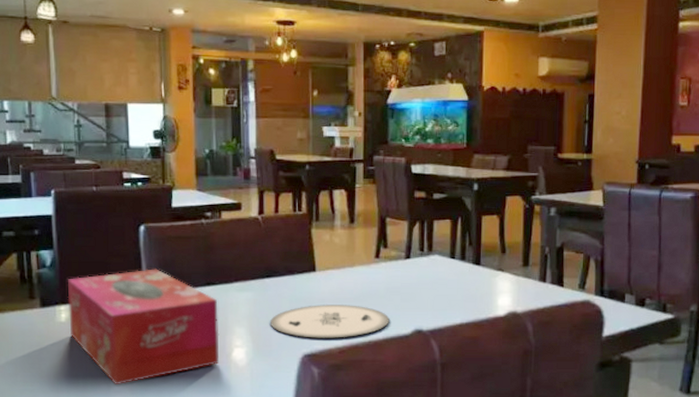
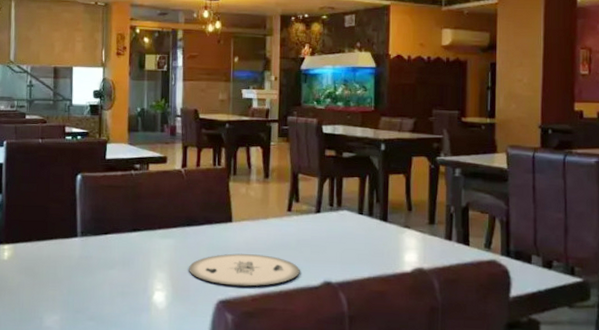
tissue box: present [67,269,220,386] -> none [10,214,142,321]

